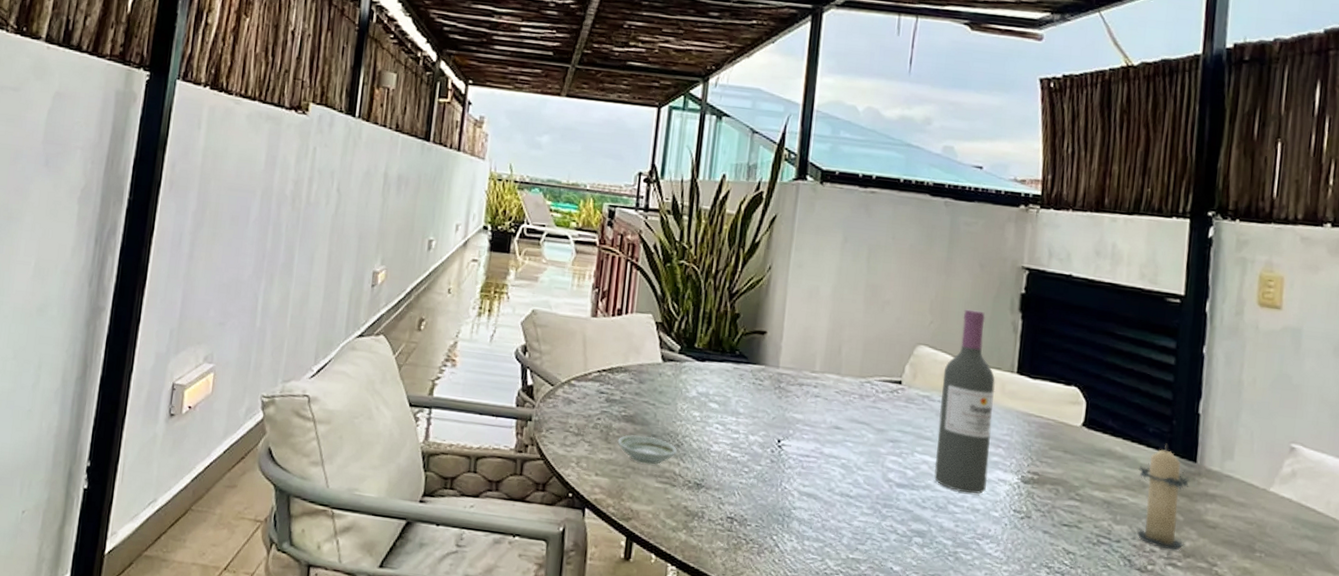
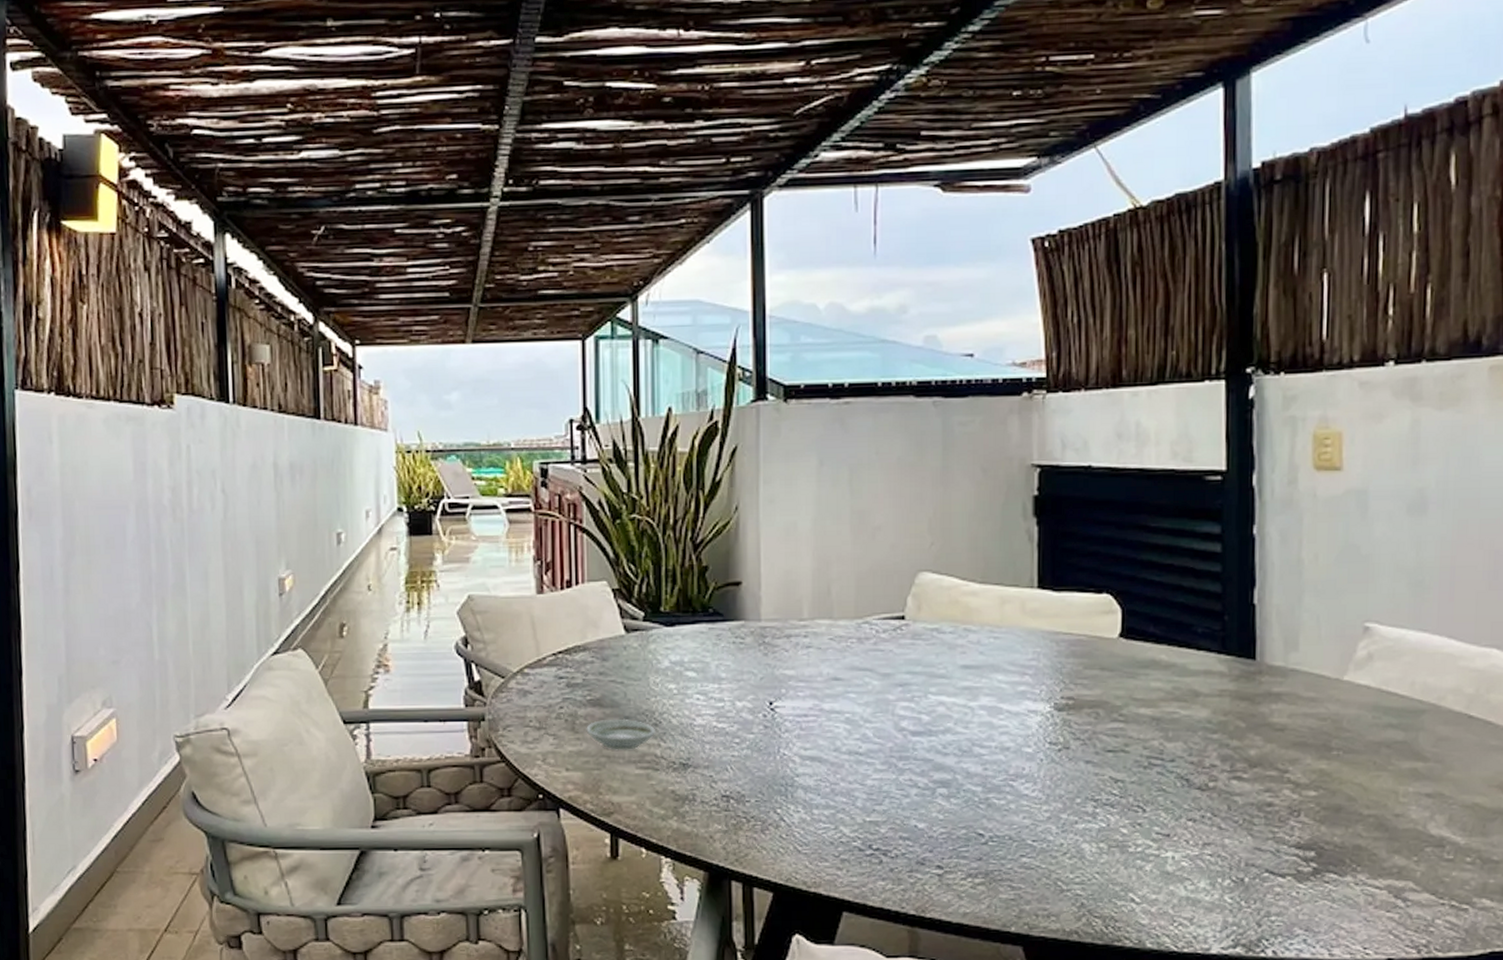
wine bottle: present [934,309,995,494] -> none [952,522,1016,731]
candle: present [1135,443,1190,550] -> none [1189,643,1250,762]

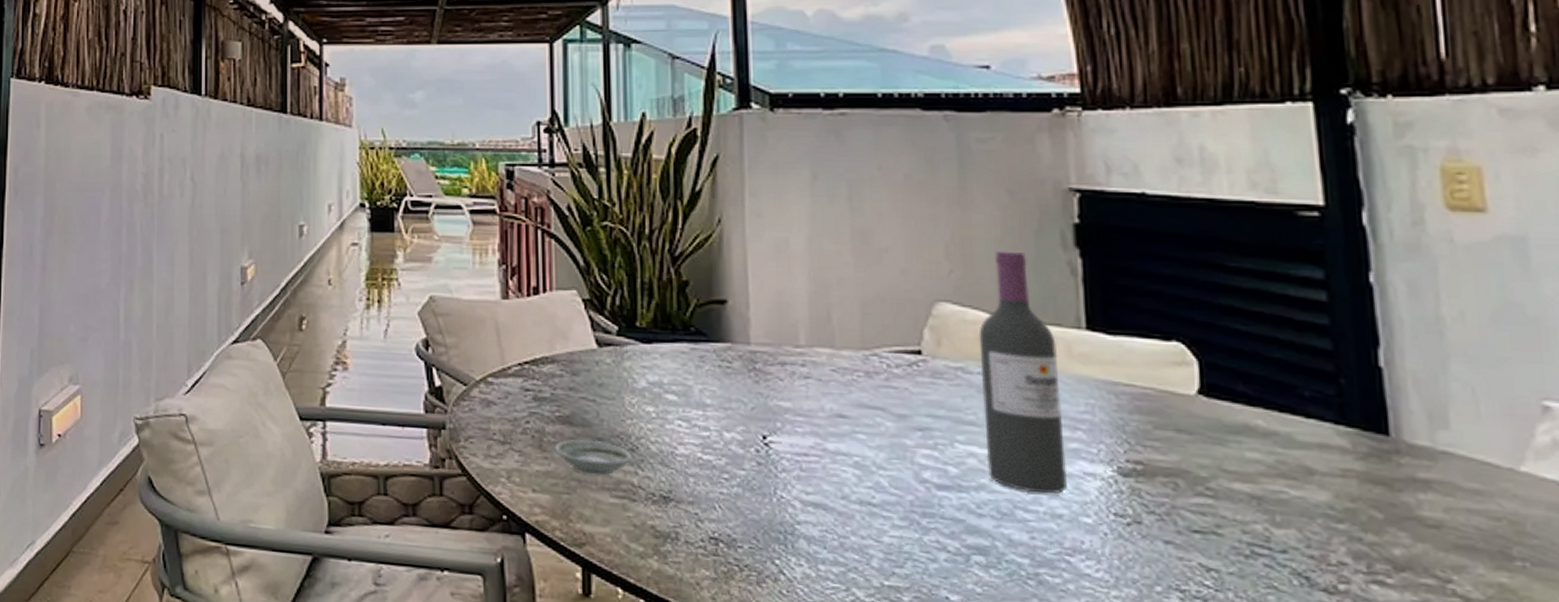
wine bottle: none [952,522,1016,731] -> present [978,250,1068,494]

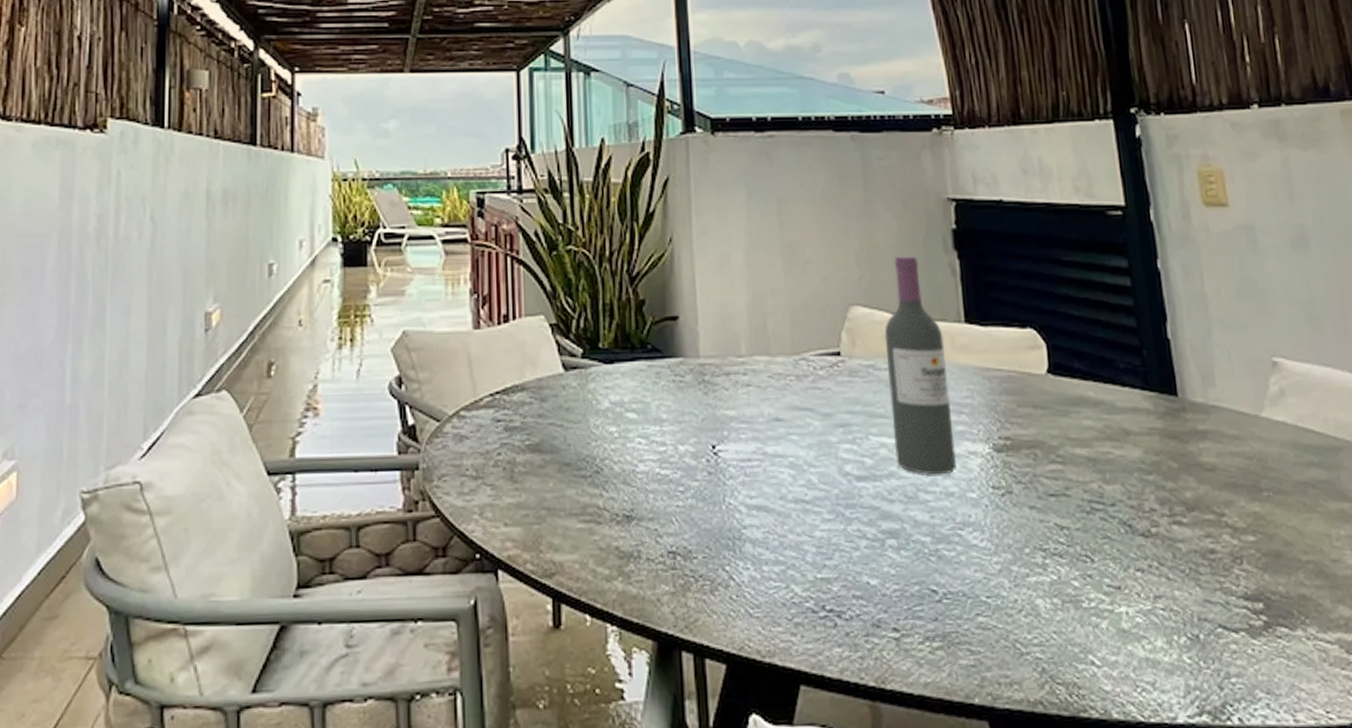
saucer: present [554,439,632,476] -> none [525,465,597,502]

